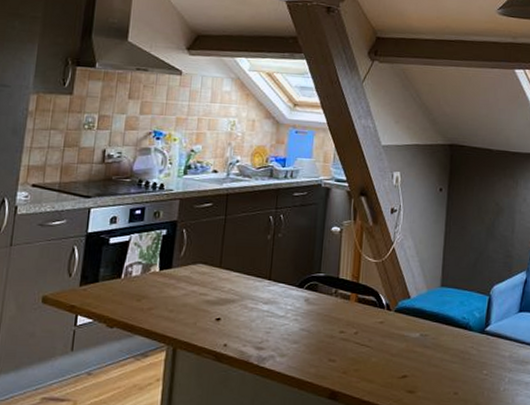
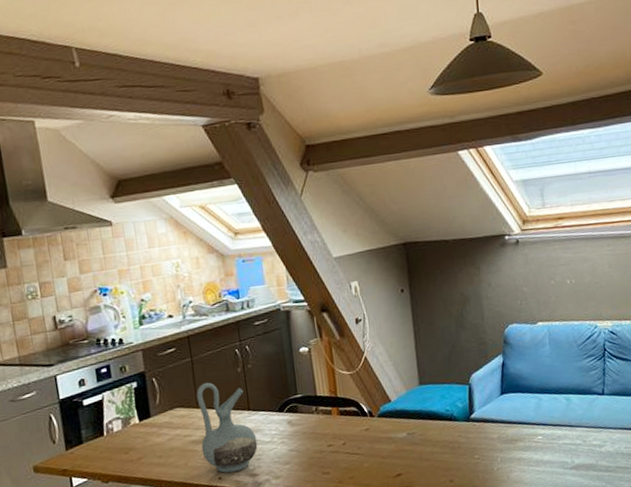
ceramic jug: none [213,243,271,341] -> present [196,382,258,473]

